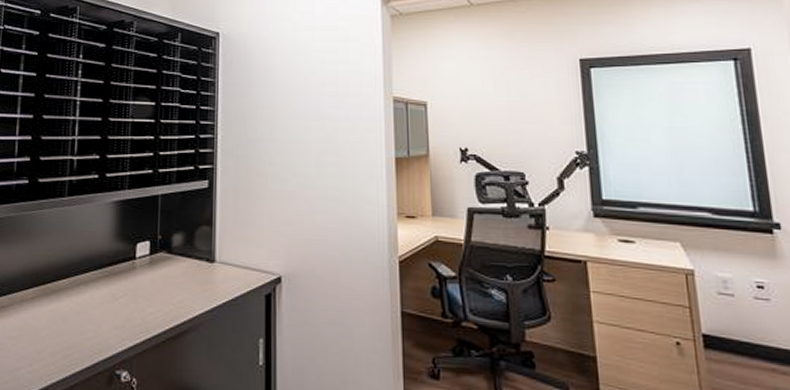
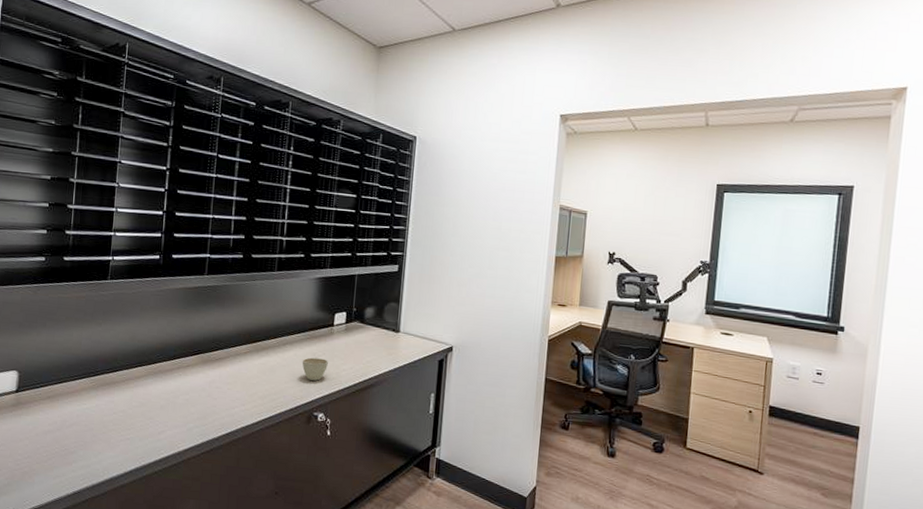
cup: none [99,300,131,329] -> present [302,357,328,381]

